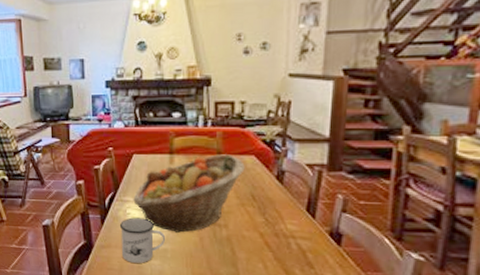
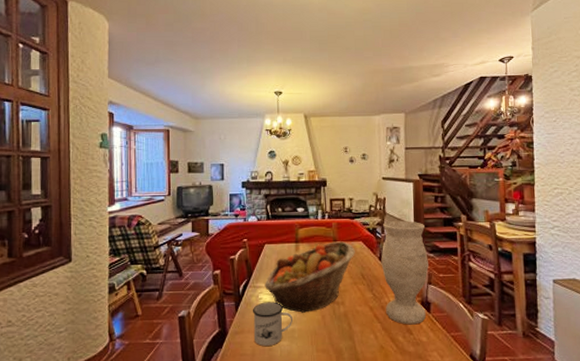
vase: none [278,131,346,258] -> present [381,221,430,325]

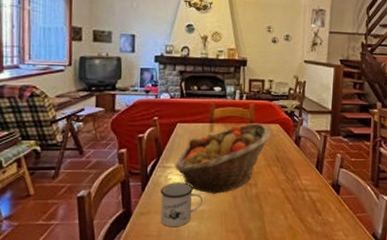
vase: present [381,221,430,325] -> none [296,105,343,206]

